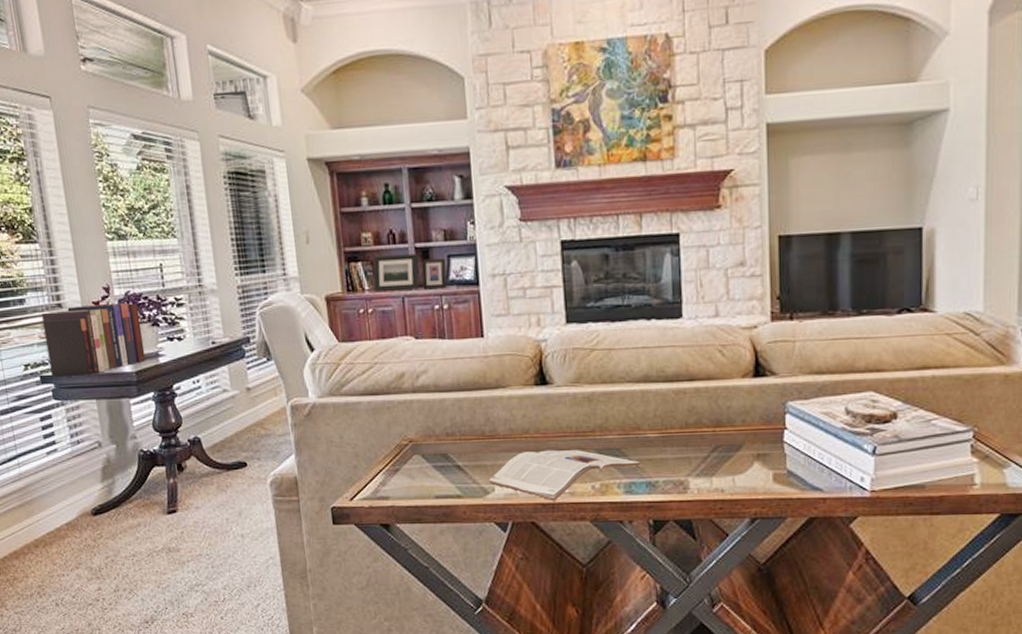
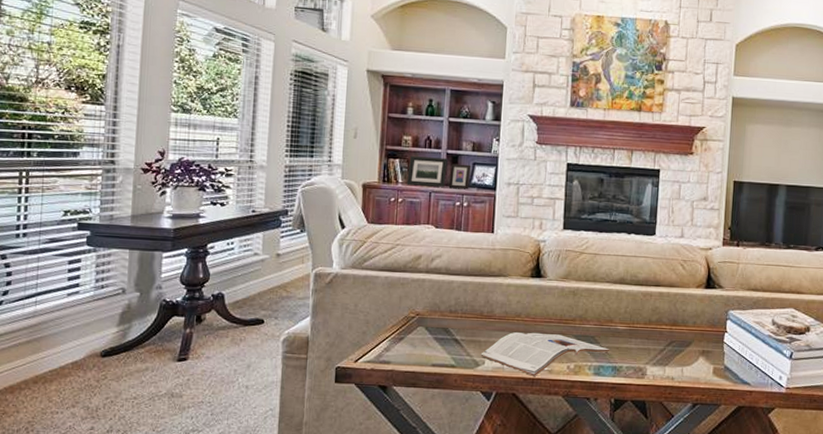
books: present [42,303,146,377] -> none [90,164,189,227]

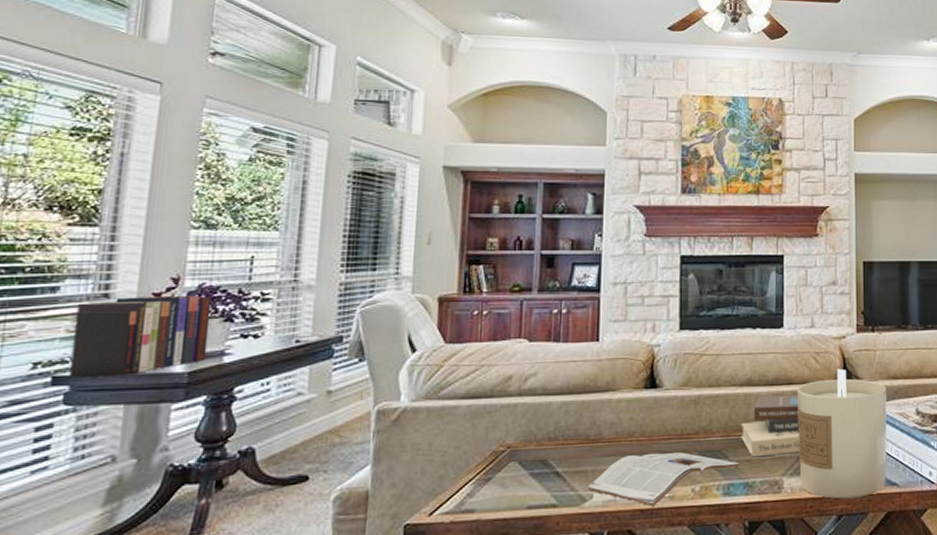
books: none [90,164,189,227] -> present [69,296,212,377]
picture frame: present [407,156,449,188] -> none [493,260,543,295]
picture frame: present [448,163,472,190] -> none [543,265,571,294]
books: none [612,293,666,346] -> present [741,395,800,458]
candle: none [661,276,747,391] -> present [796,368,887,500]

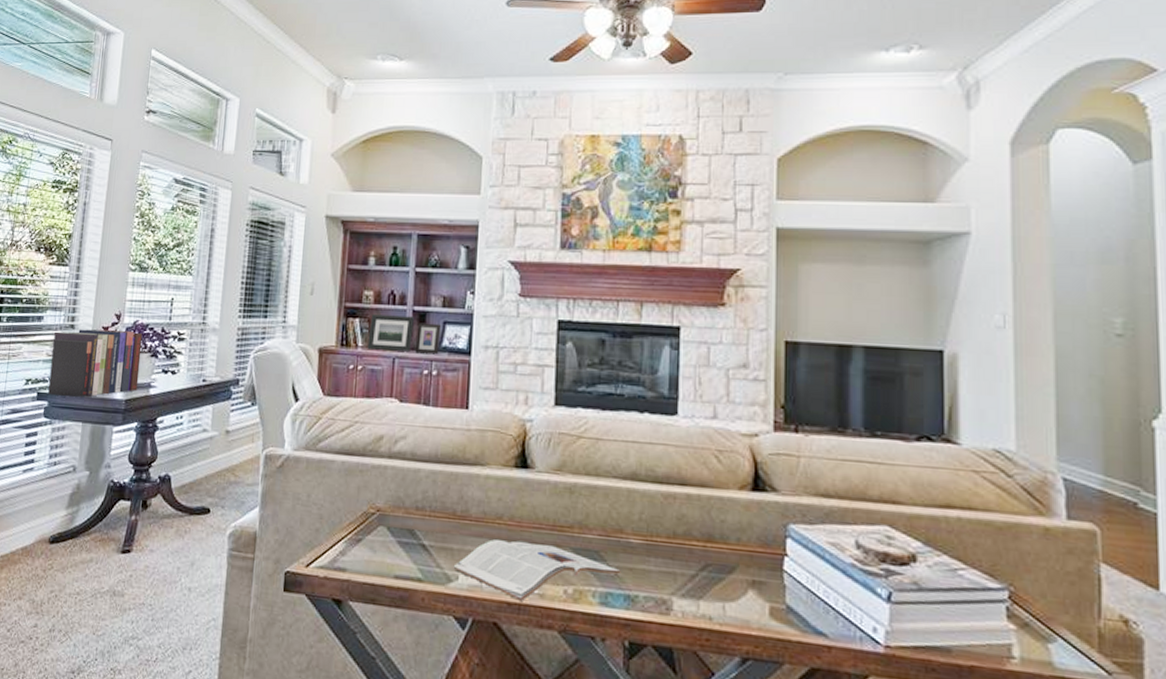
picture frame: none [493,260,543,295] -> present [367,314,415,353]
picture frame: none [543,265,571,294] -> present [415,323,442,355]
books: present [741,395,800,458] -> none [622,494,696,570]
candle: present [796,368,887,500] -> none [692,473,815,642]

